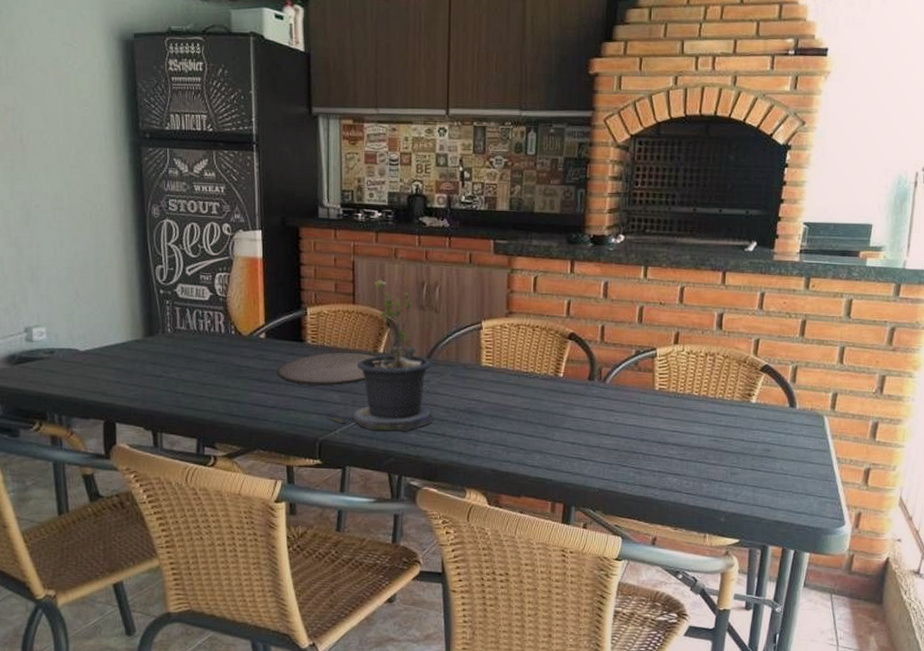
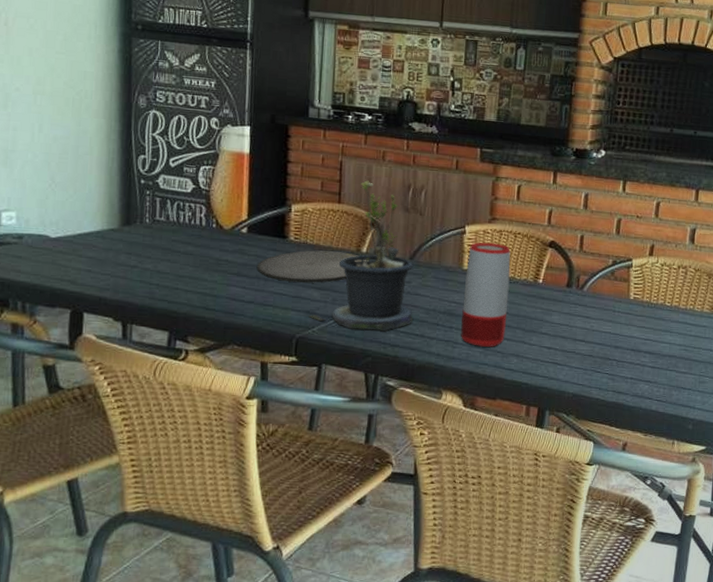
speaker: none [482,337,530,444] -> present [461,242,511,347]

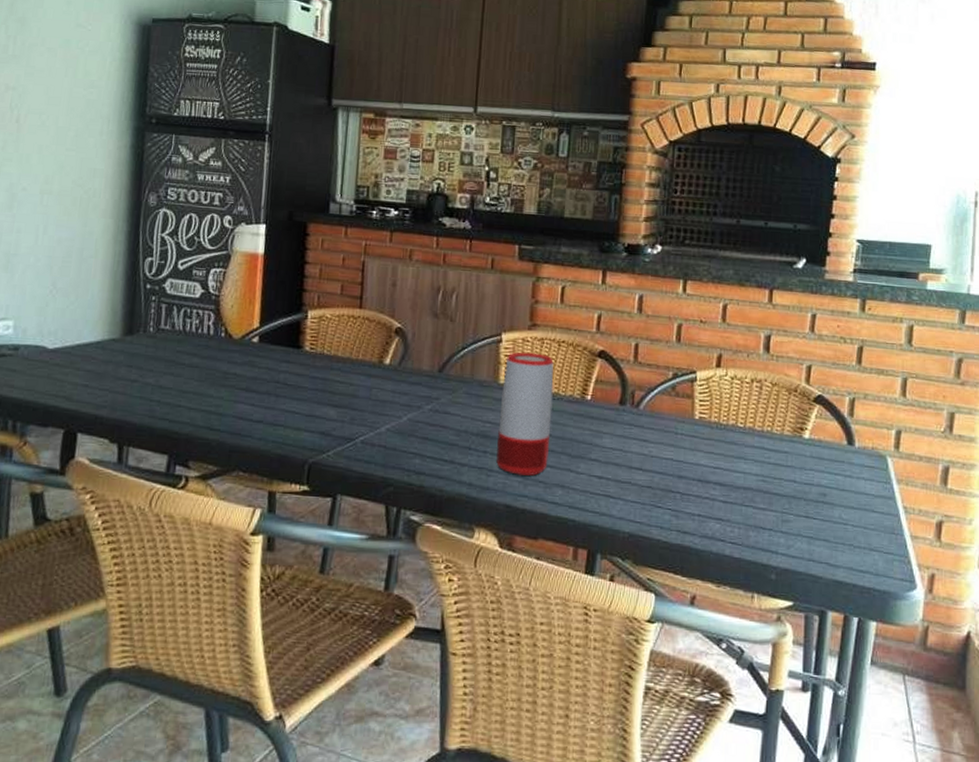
plate: present [256,250,370,283] -> none [267,362,393,400]
potted plant: present [308,179,414,332] -> none [323,281,442,457]

